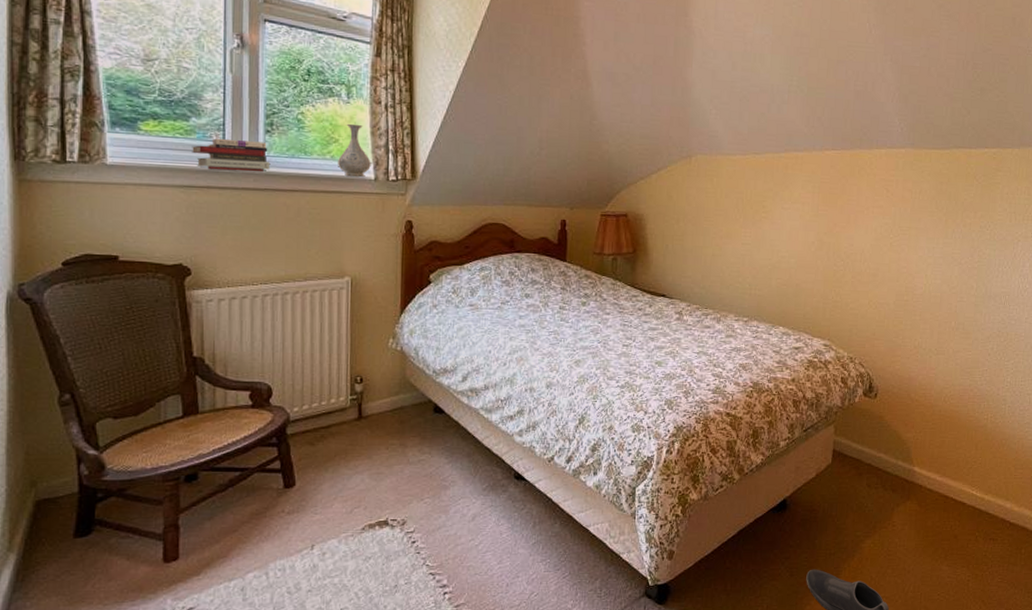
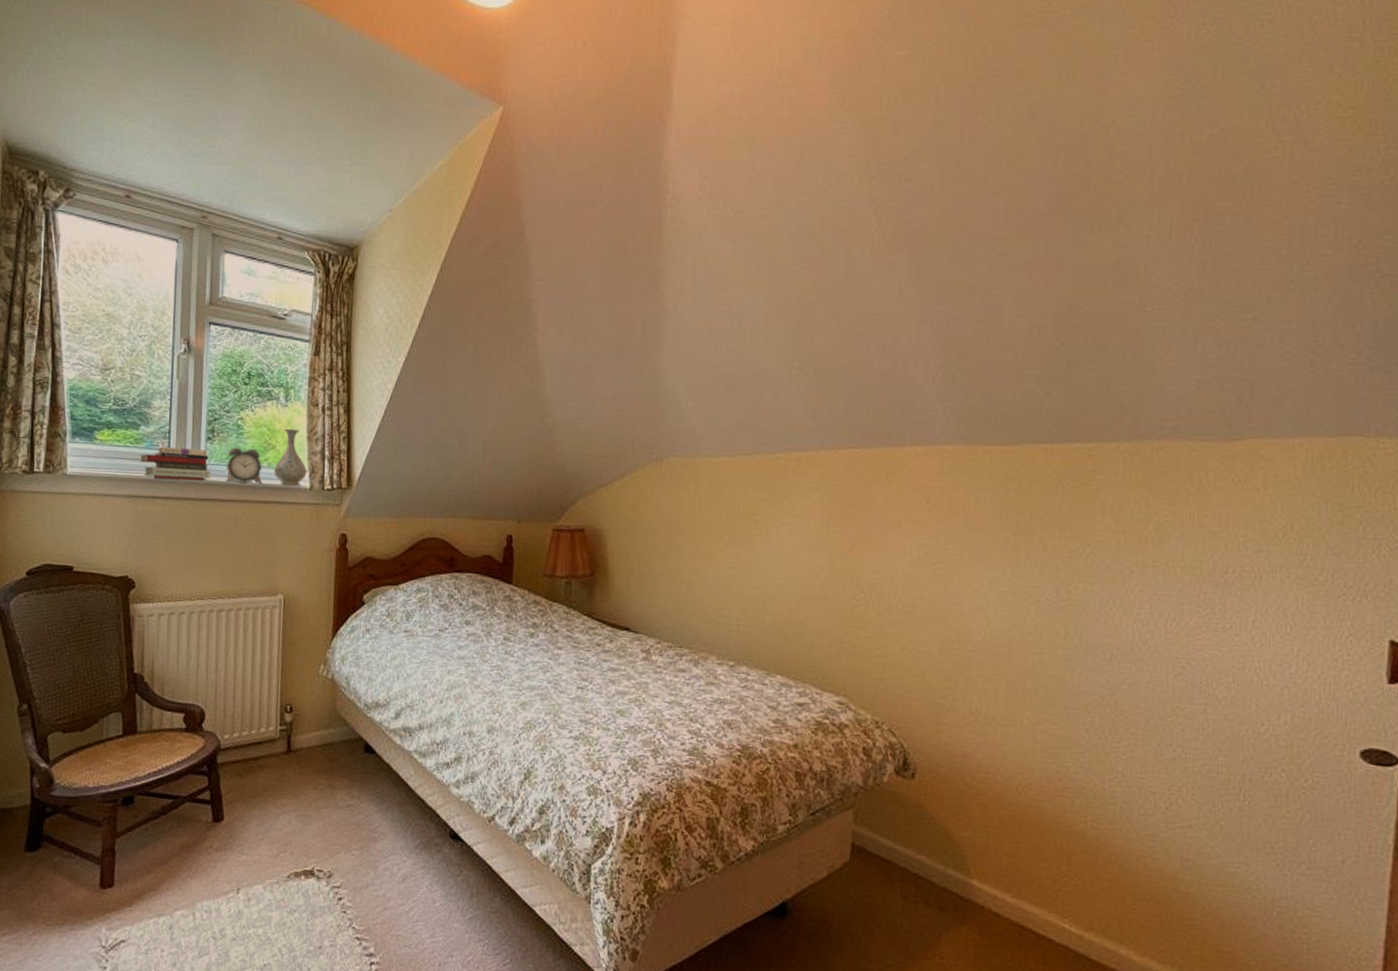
alarm clock: none [286,140,325,175] -> present [225,447,262,484]

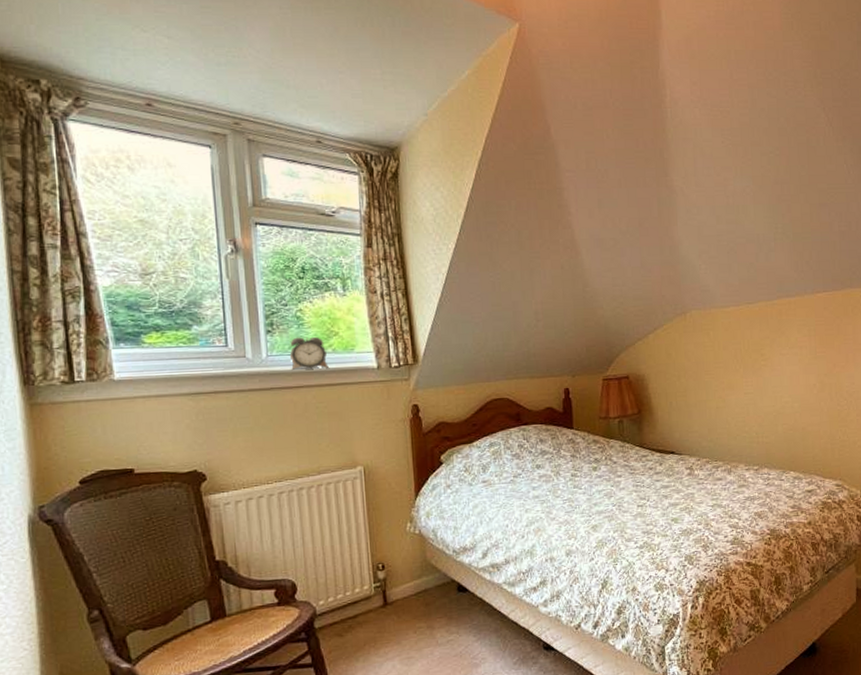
books: present [140,446,211,482] -> none [196,342,275,375]
vase: present [274,428,307,485] -> none [340,315,373,367]

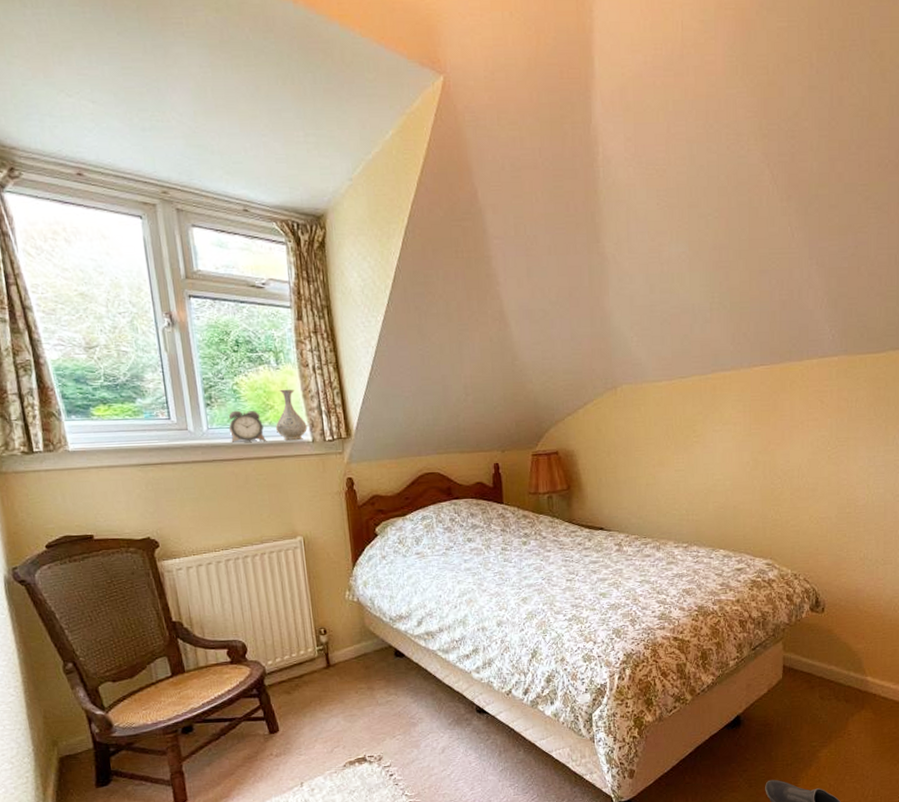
vase: none [340,315,373,367] -> present [276,389,307,440]

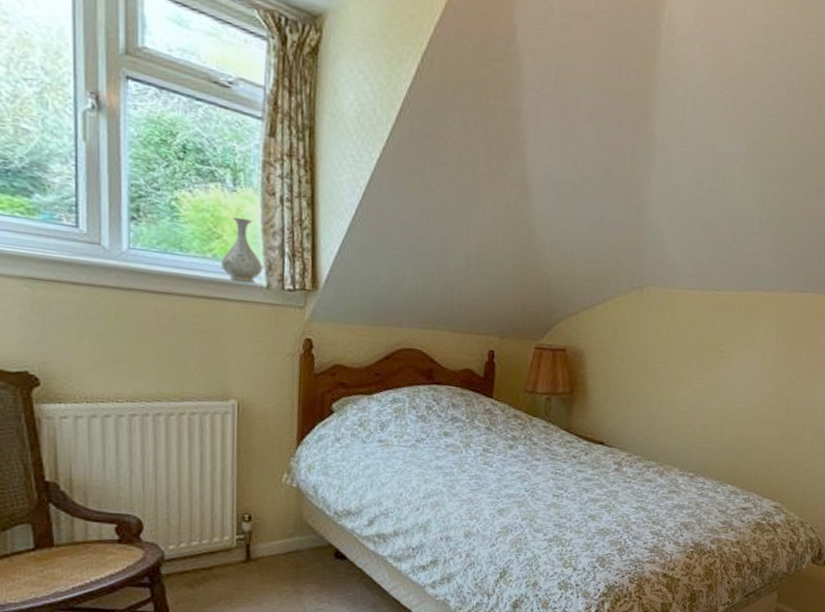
alarm clock: present [228,410,266,443] -> none [157,231,206,277]

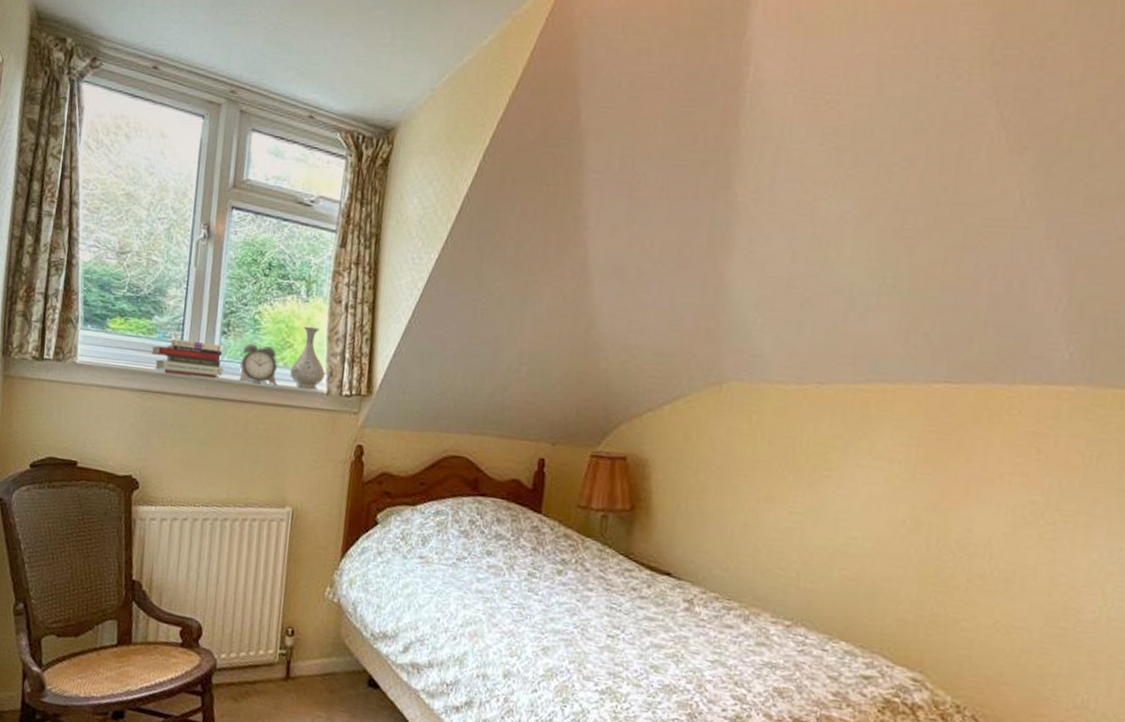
books: none [36,221,137,268] -> present [151,338,223,379]
alarm clock: none [157,231,206,277] -> present [239,343,277,385]

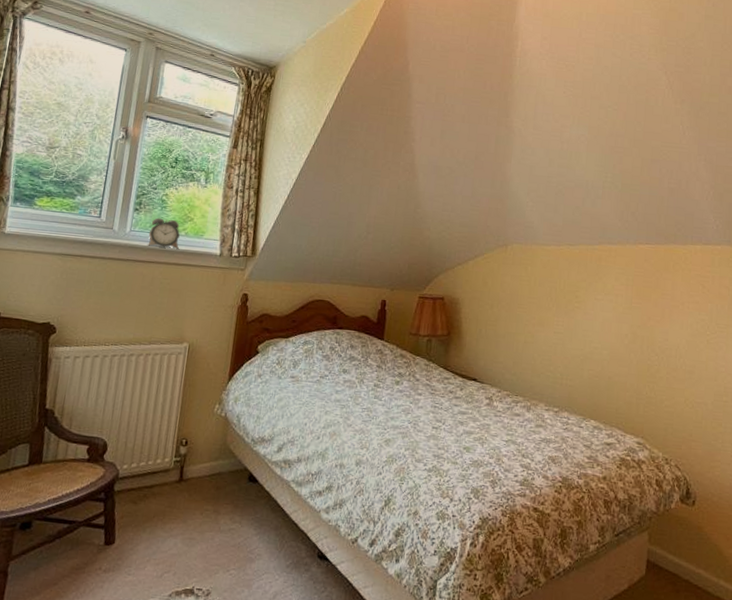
books: present [151,338,223,379] -> none [73,214,135,245]
vase: present [290,326,325,389] -> none [190,205,219,252]

